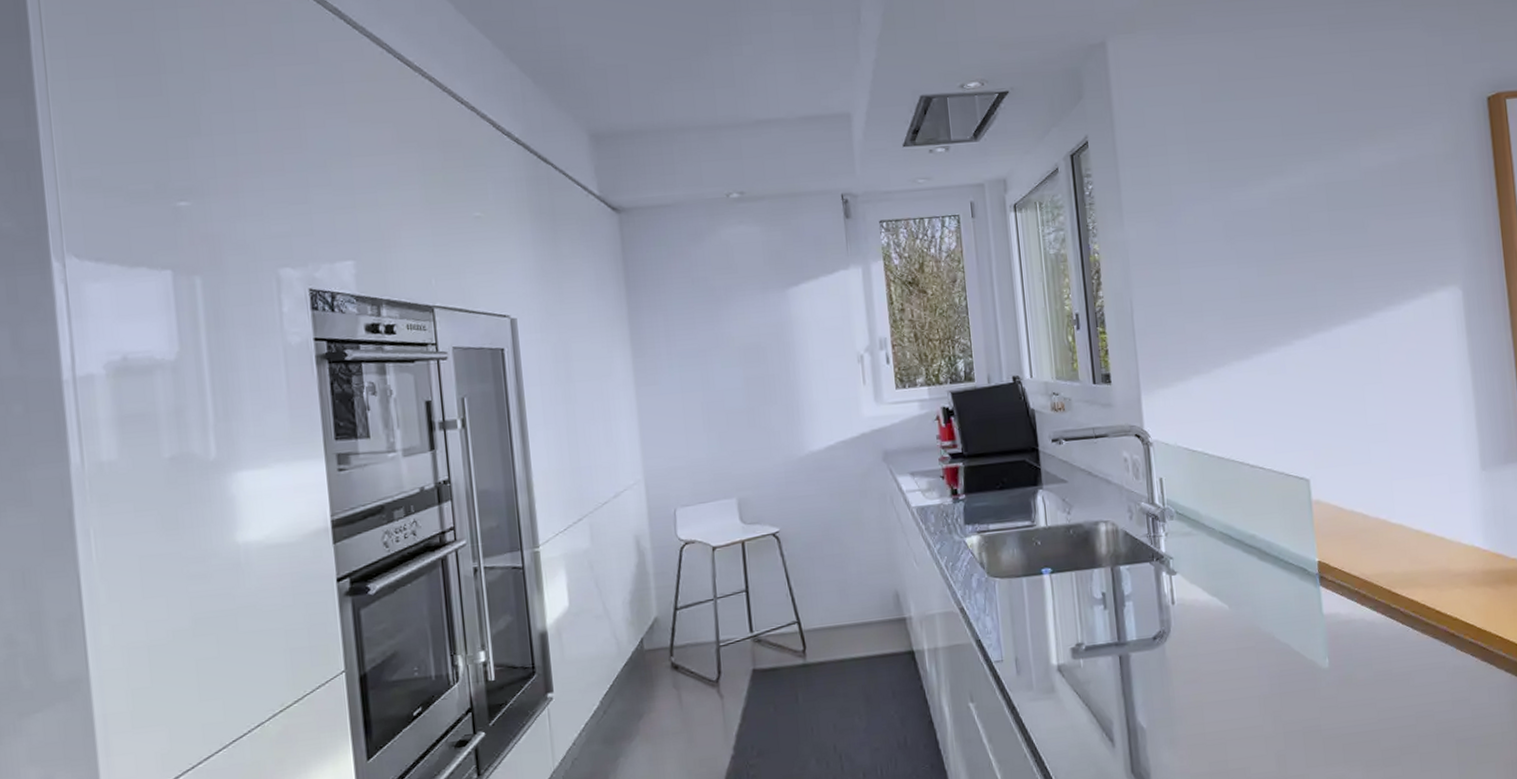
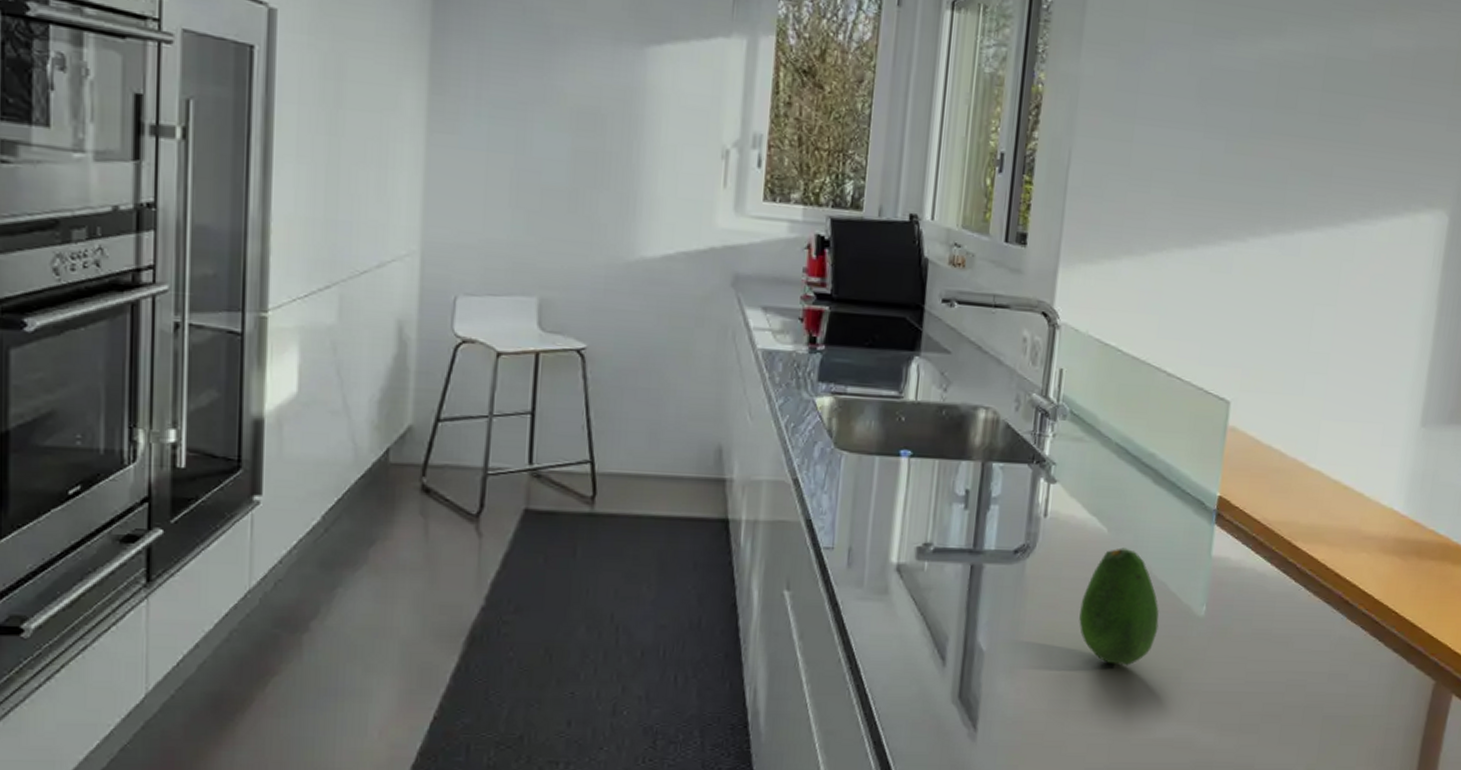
fruit: none [1219,619,1291,723] -> present [1079,547,1159,666]

